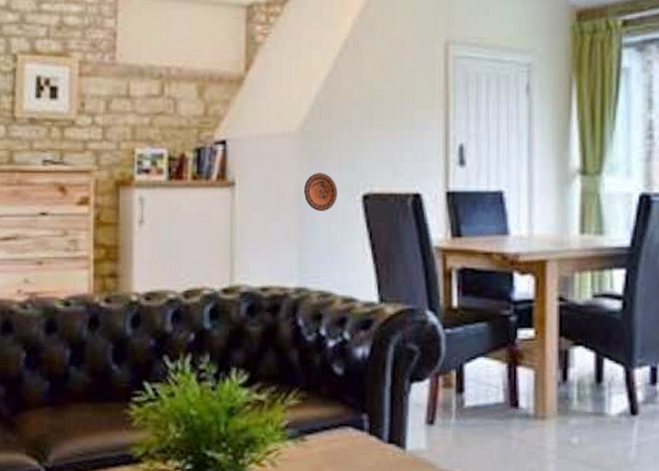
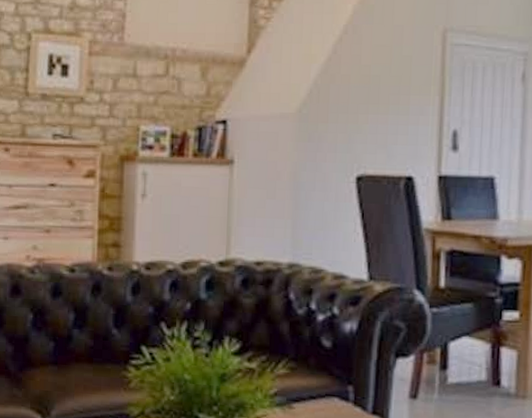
decorative plate: present [303,173,338,211] -> none [299,154,332,191]

